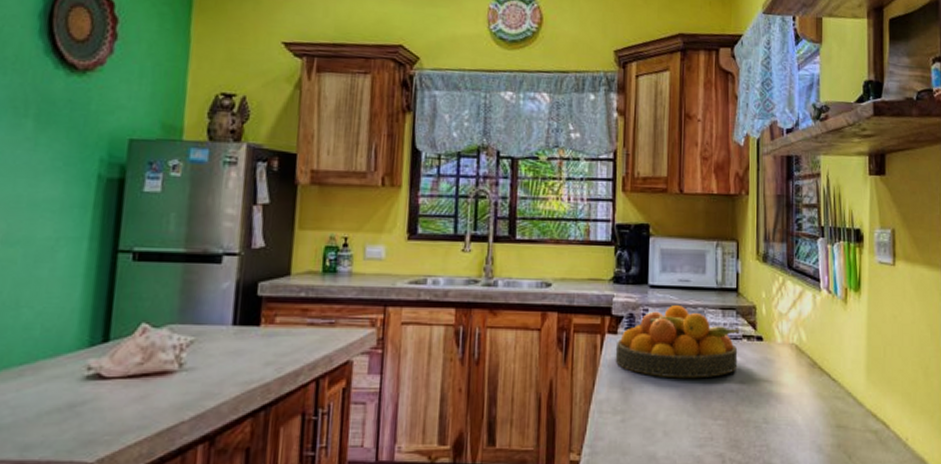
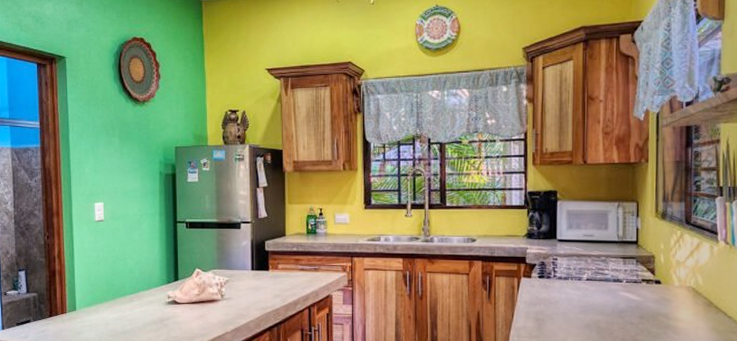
fruit bowl: present [615,305,740,379] -> none [530,255,639,313]

